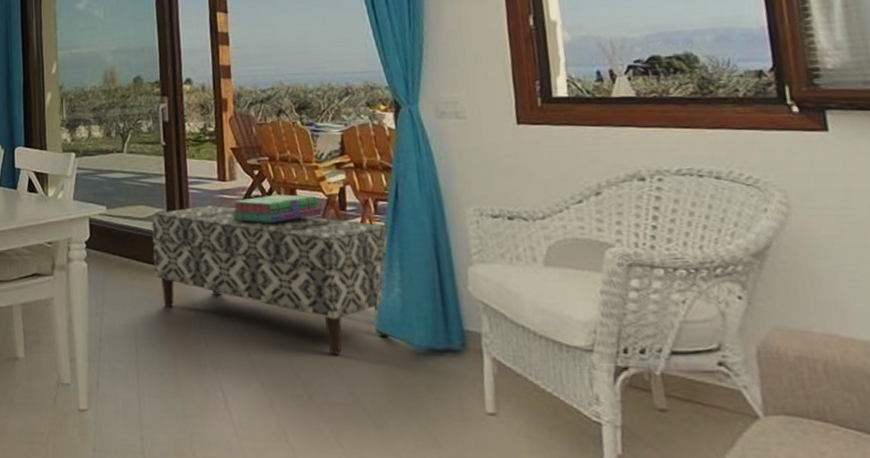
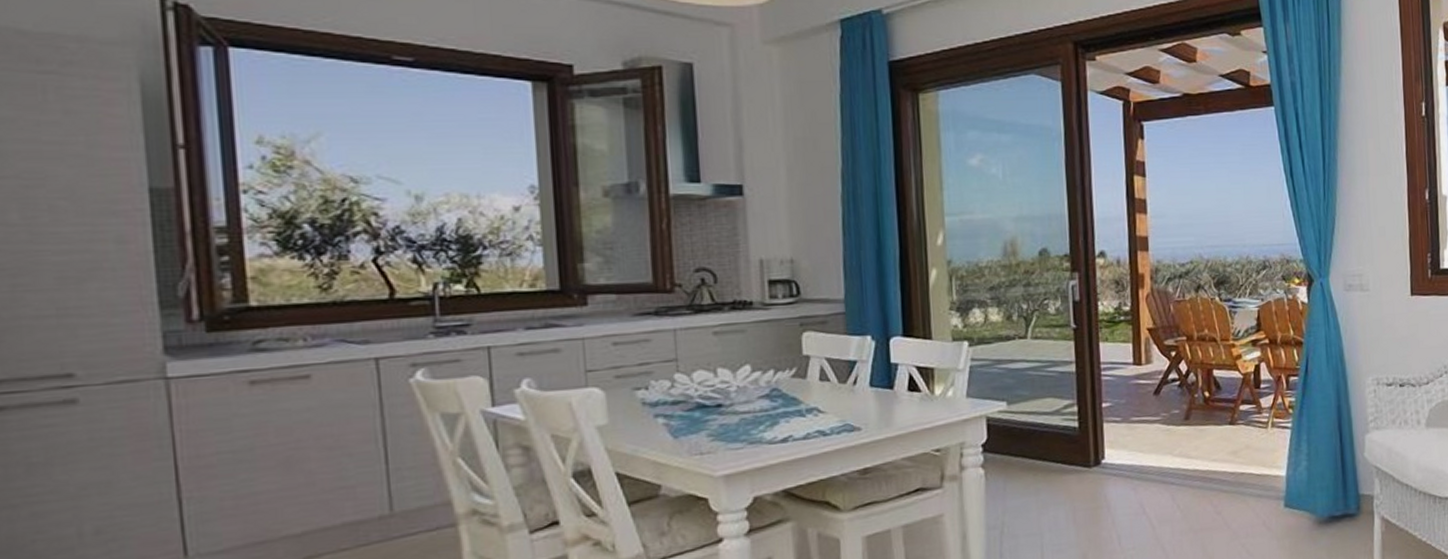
bench: present [152,204,390,355] -> none [1060,391,1298,534]
stack of books: present [231,194,322,223] -> none [1146,375,1238,408]

